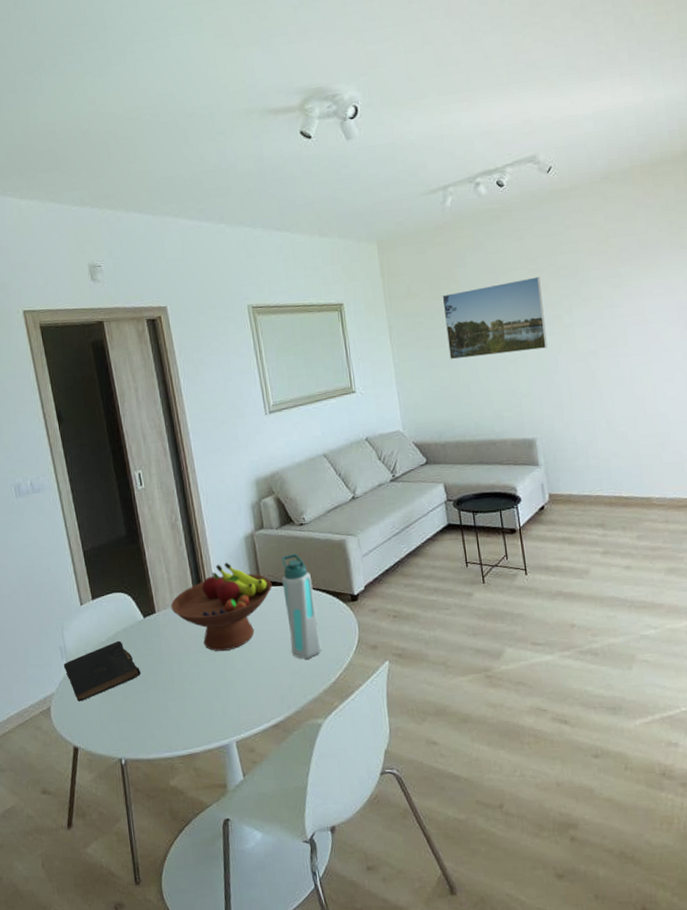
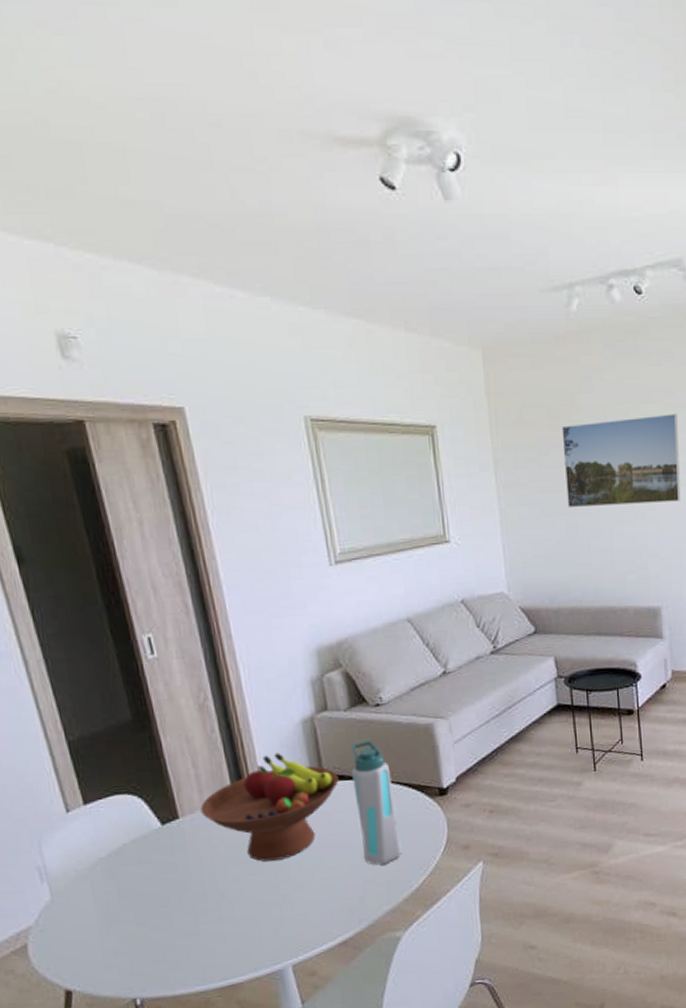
book: present [63,640,141,702] -> none [44,855,159,935]

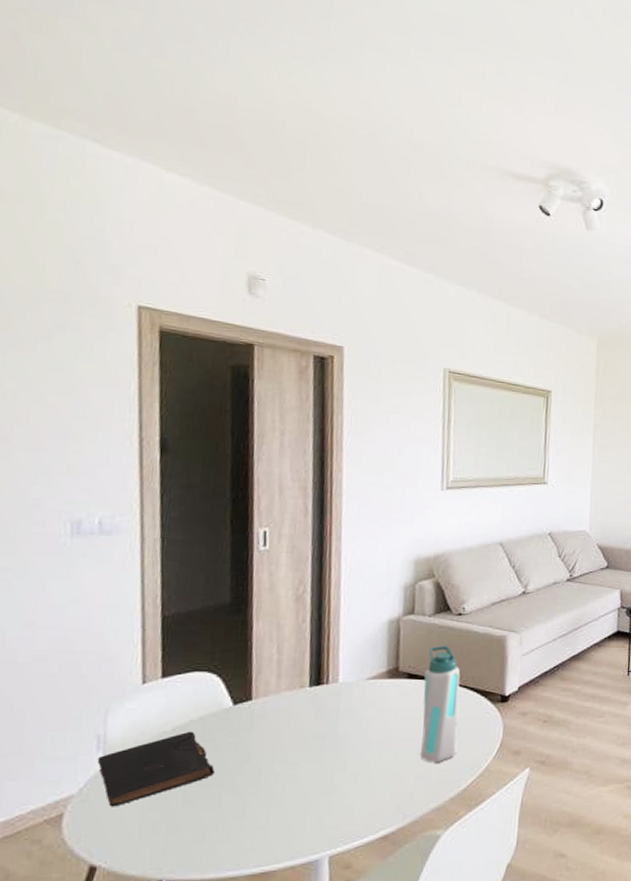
book: none [44,855,159,935] -> present [97,731,214,807]
fruit bowl: present [200,752,339,862] -> none [274,647,412,751]

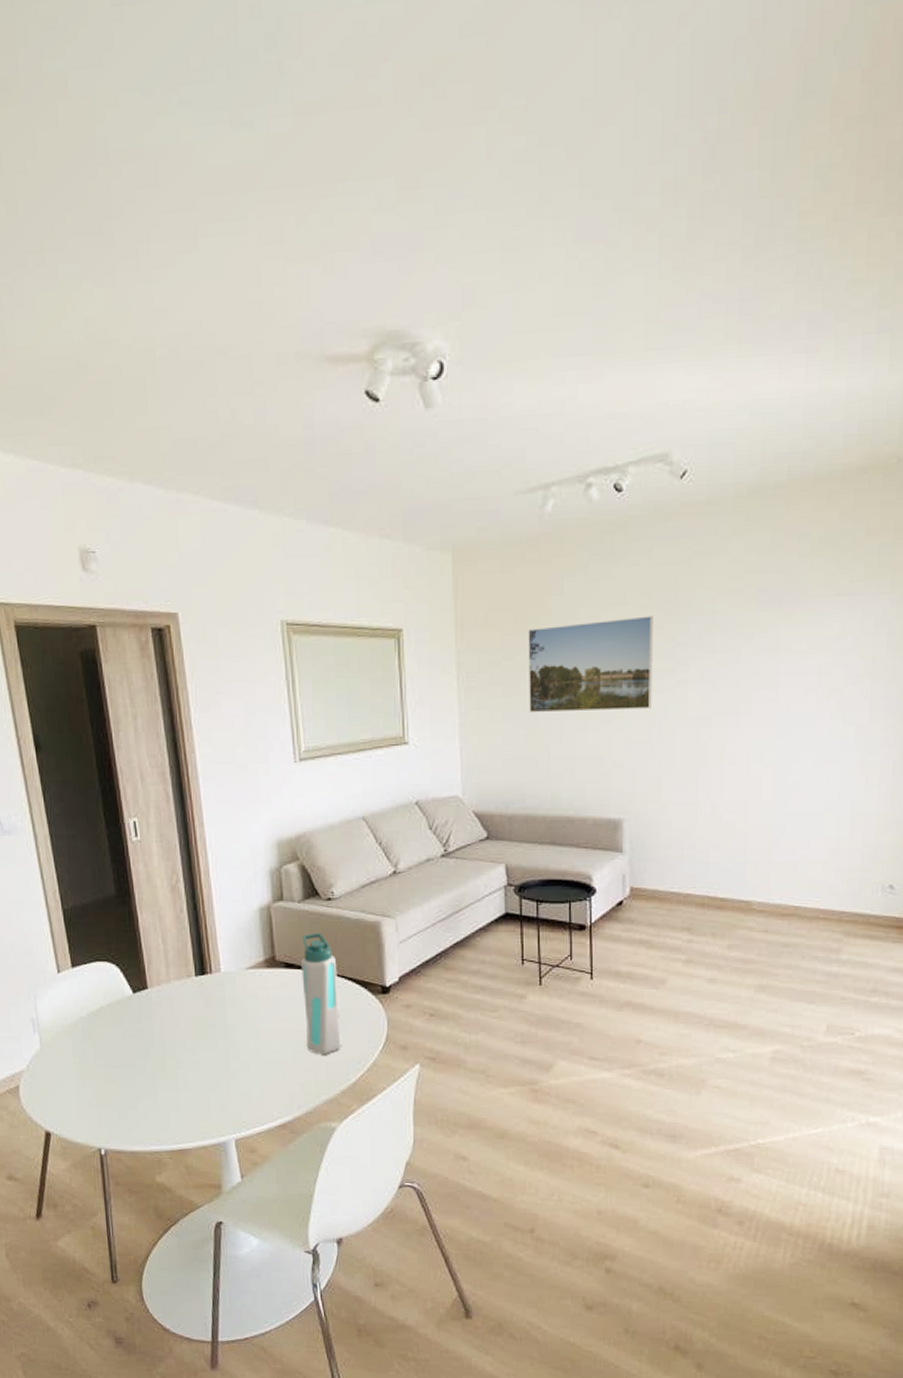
book: present [97,731,214,807] -> none [35,1017,127,1082]

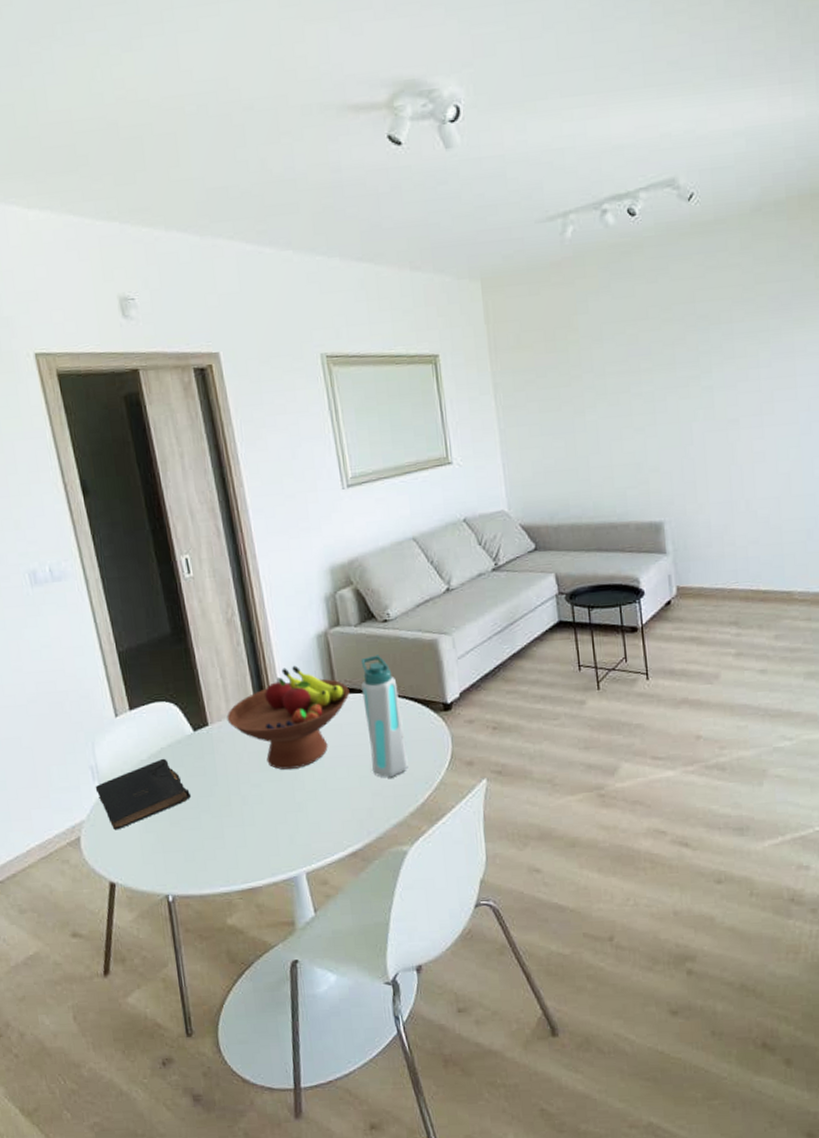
book: none [35,1017,127,1082] -> present [95,758,190,830]
fruit bowl: none [166,936,289,1039] -> present [227,665,350,770]
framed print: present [528,616,653,713] -> none [558,328,681,427]

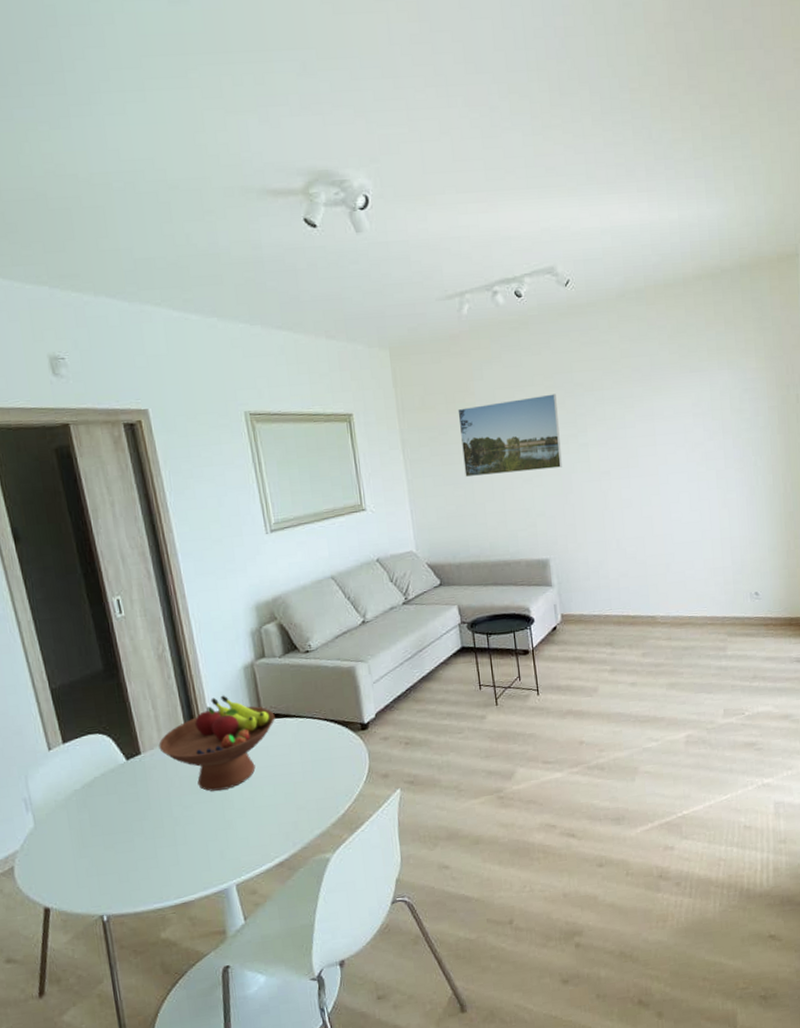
book: present [95,758,190,830] -> none [28,787,124,858]
water bottle: present [360,655,408,778] -> none [285,682,330,793]
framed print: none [558,328,681,427] -> present [457,393,562,478]

